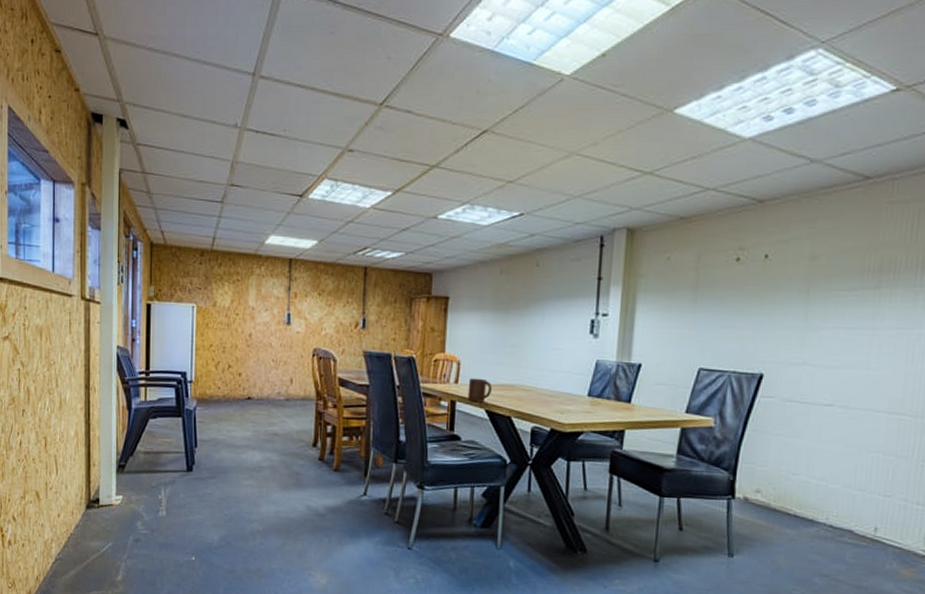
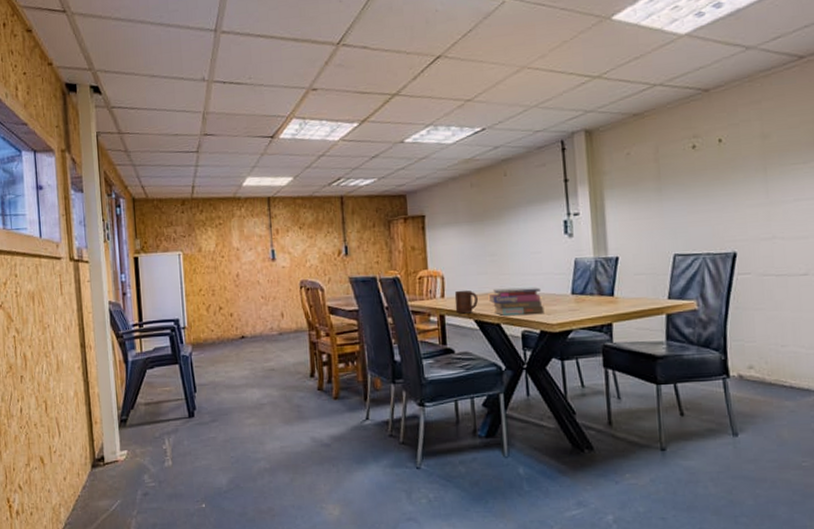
books: none [502,381,558,411] -> present [488,286,545,316]

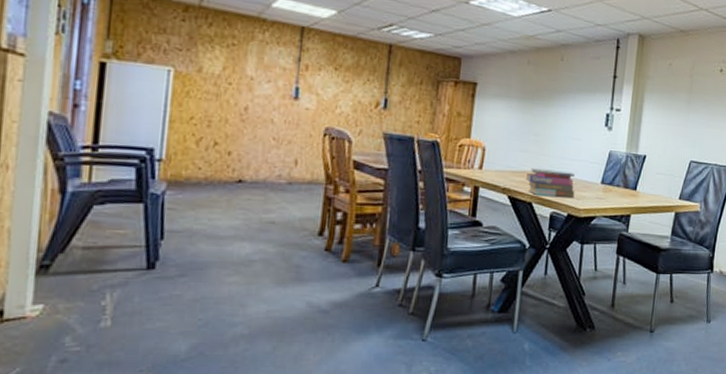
cup: present [454,290,479,314] -> none [491,164,516,189]

